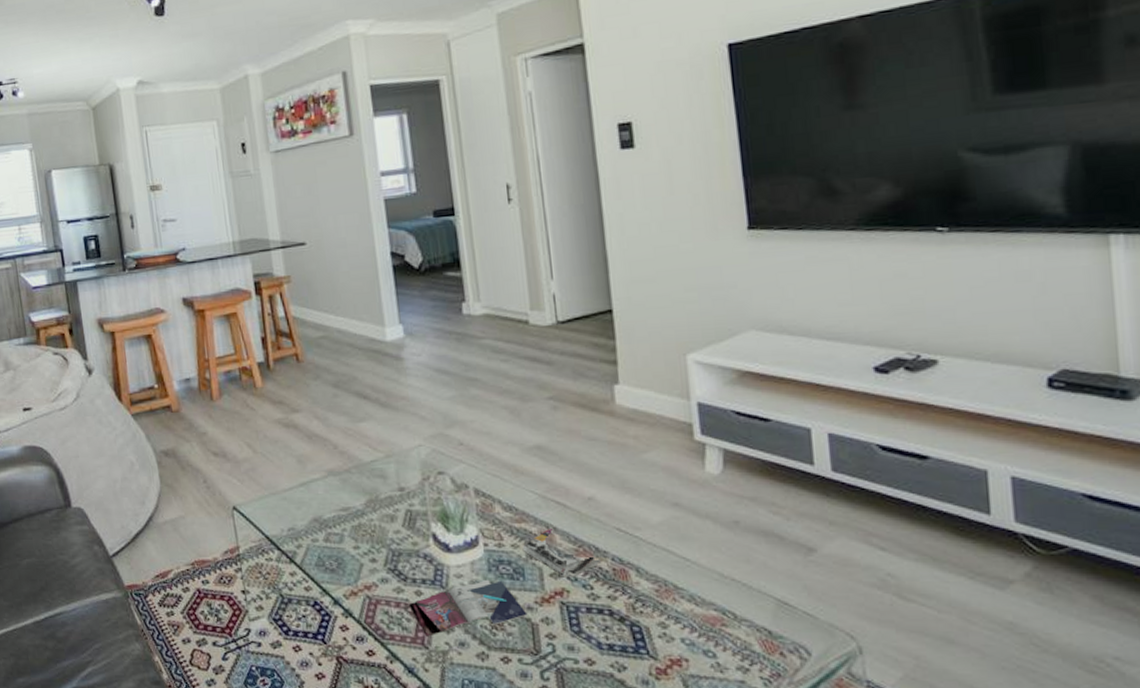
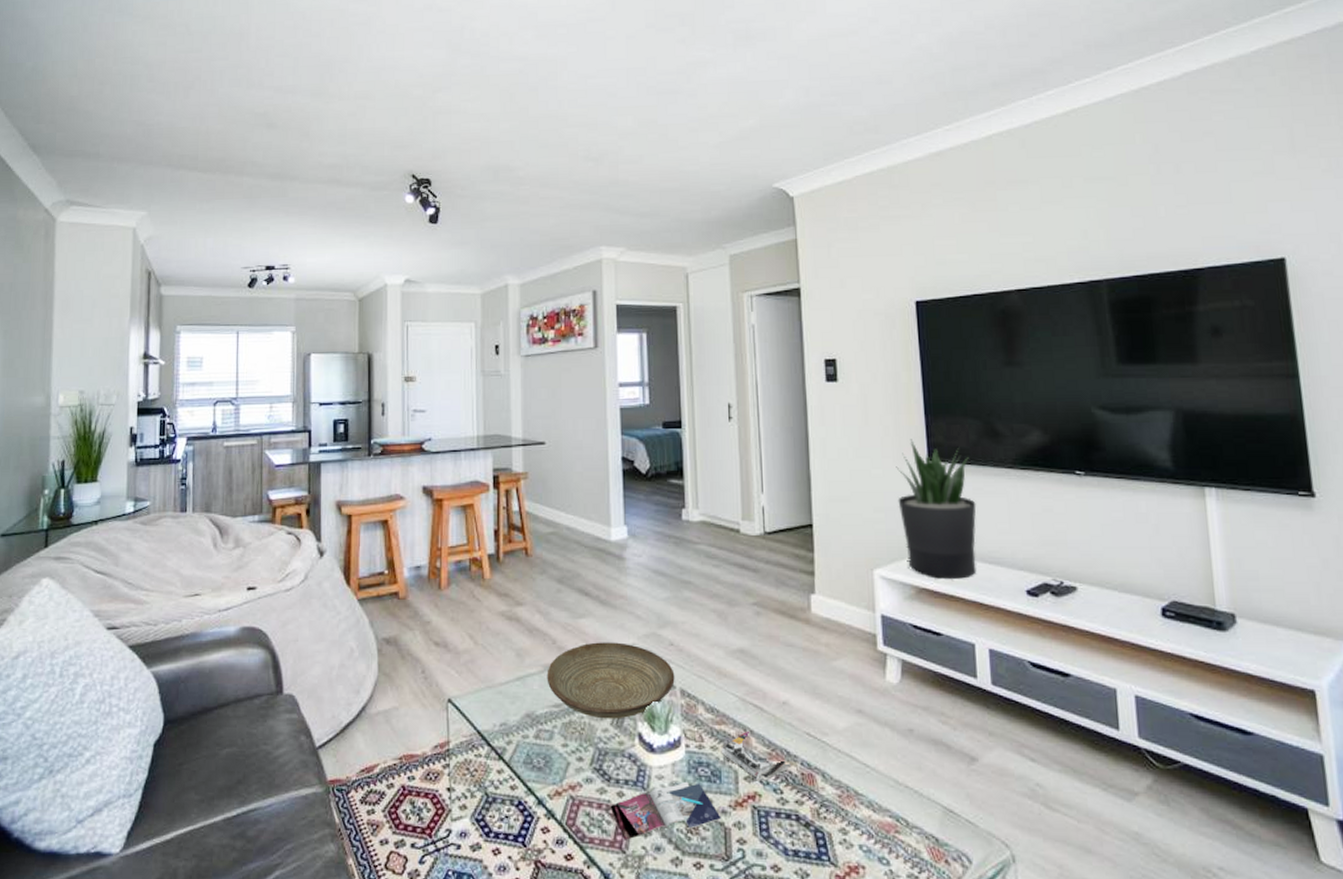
decorative bowl: none [330,444,468,521] -> present [547,642,675,719]
planter: none [709,206,811,360] -> present [896,439,976,579]

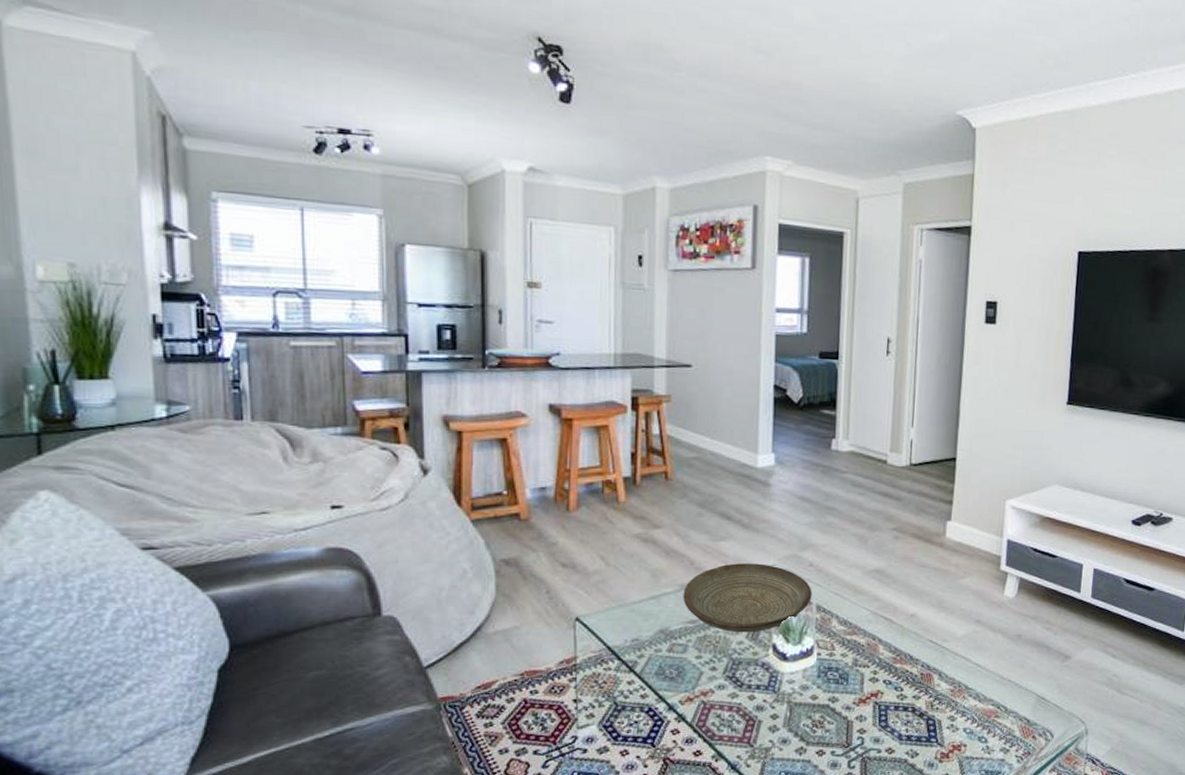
magazine: present [610,729,793,842] -> none [741,638,915,737]
planter: present [896,439,976,579] -> none [1035,383,1103,510]

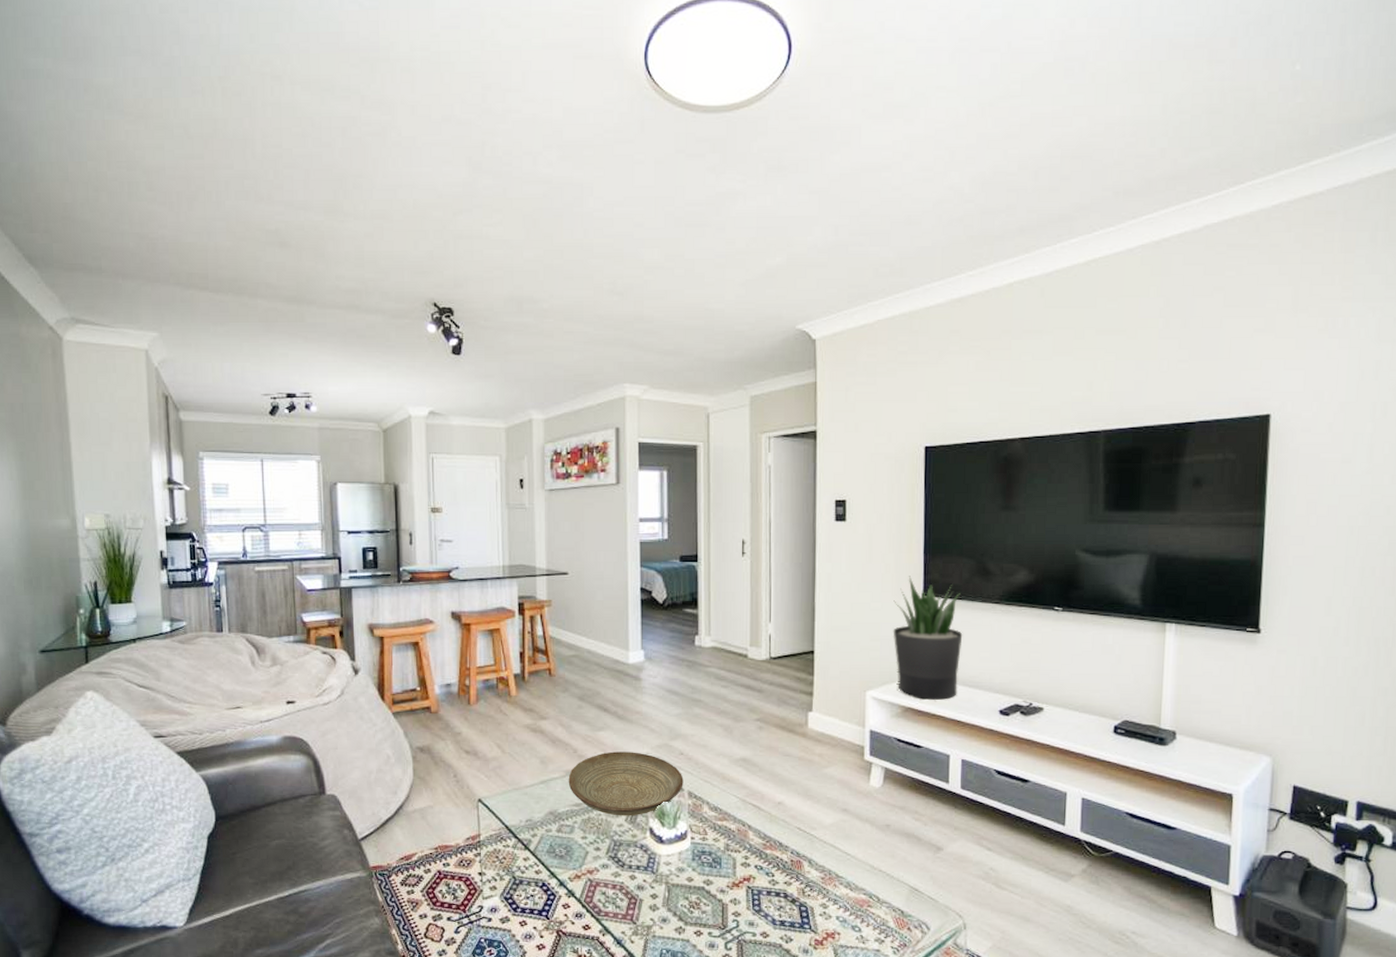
planter: none [1035,383,1103,510] -> present [893,576,963,700]

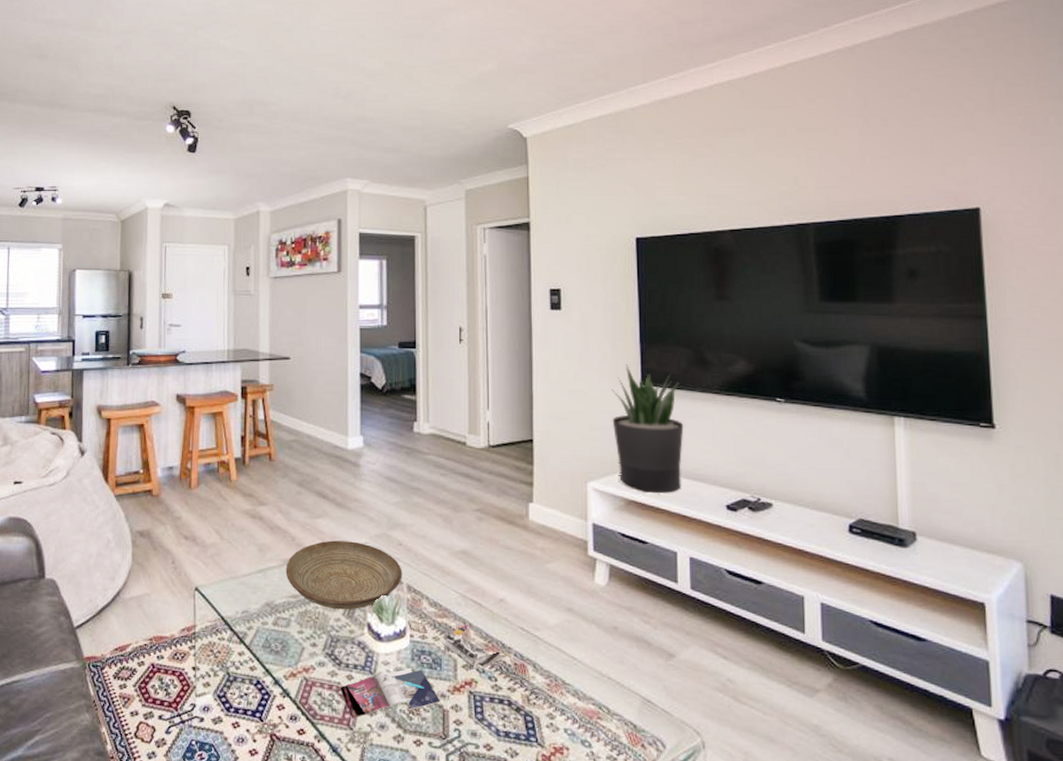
magazine: none [623,824,785,915] -> present [340,622,508,720]

